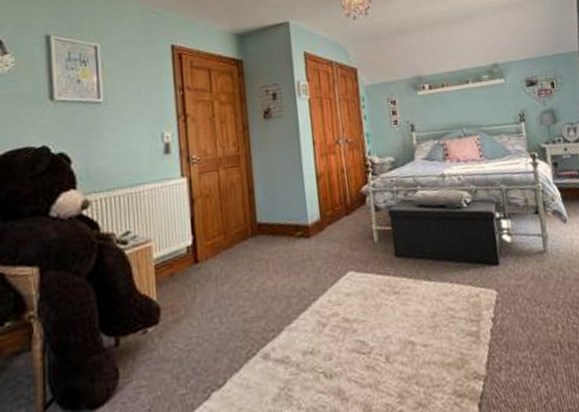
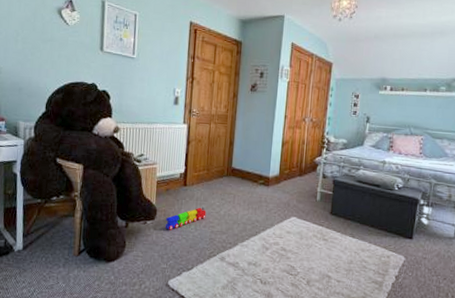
toy train: none [174,286,233,334] -> present [165,206,206,230]

